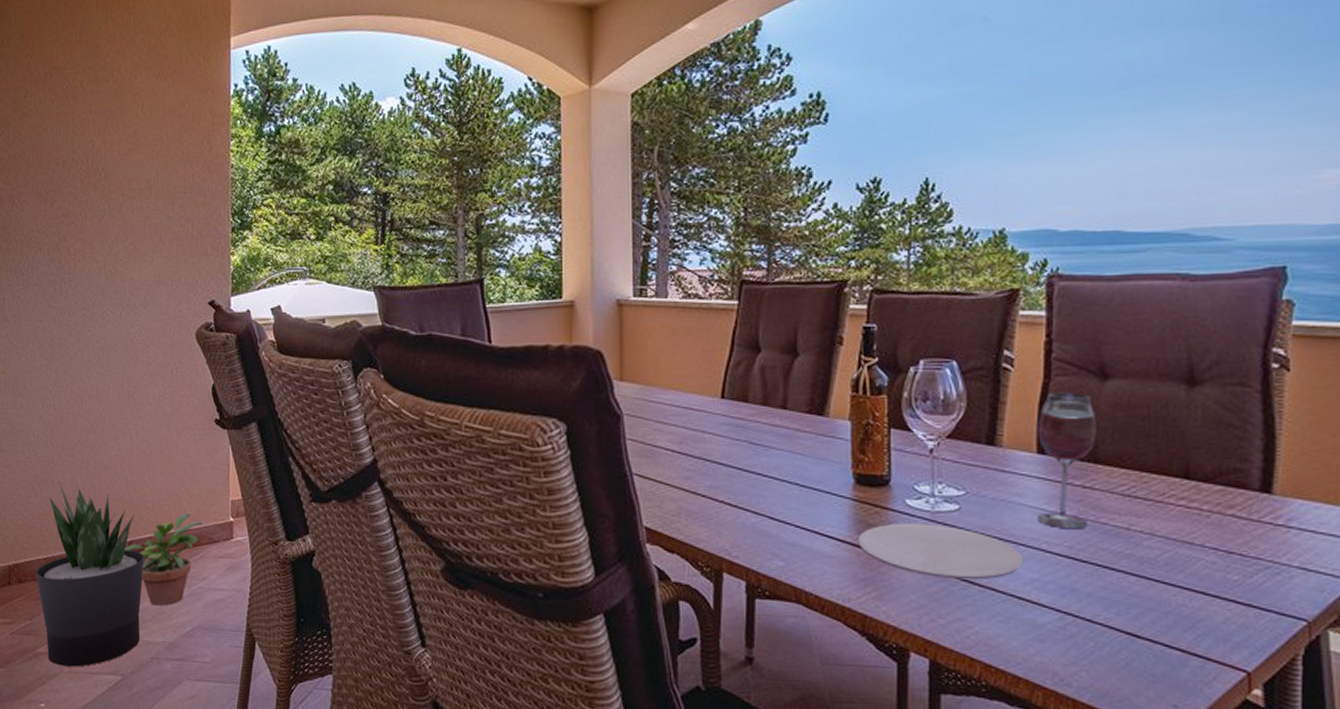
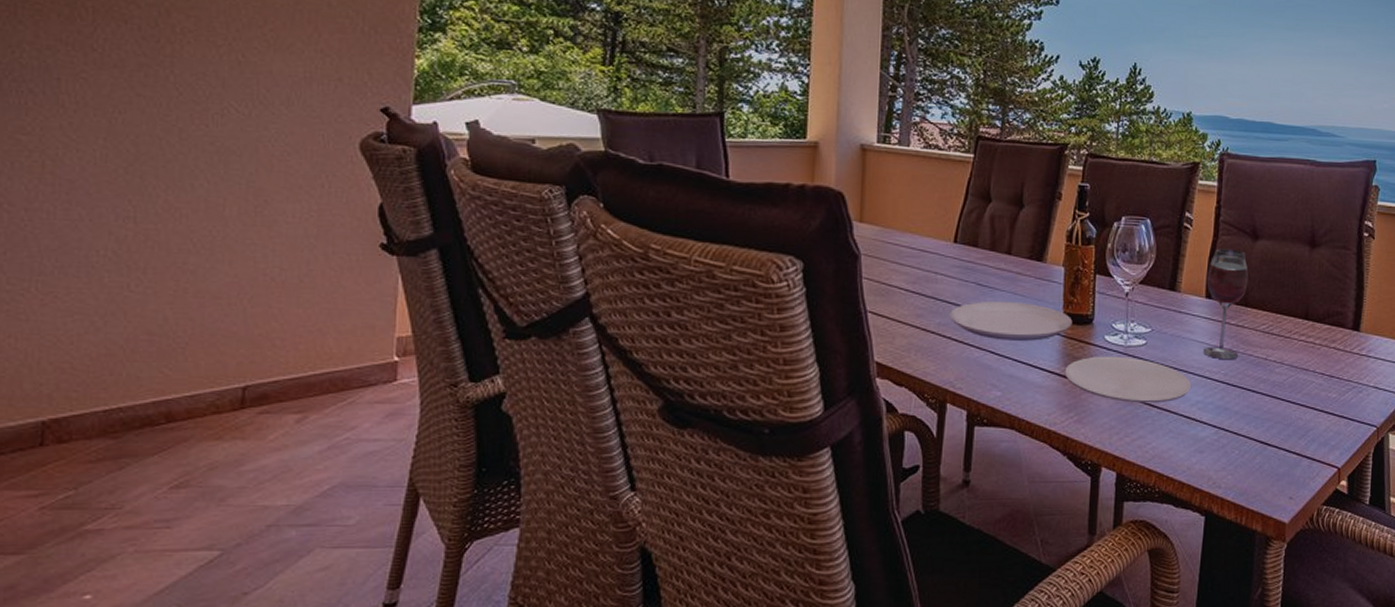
planter: present [35,482,145,667] -> none [87,314,267,545]
potted plant: present [124,513,202,606] -> none [235,352,354,463]
plate: none [721,460,864,505] -> present [950,301,1073,341]

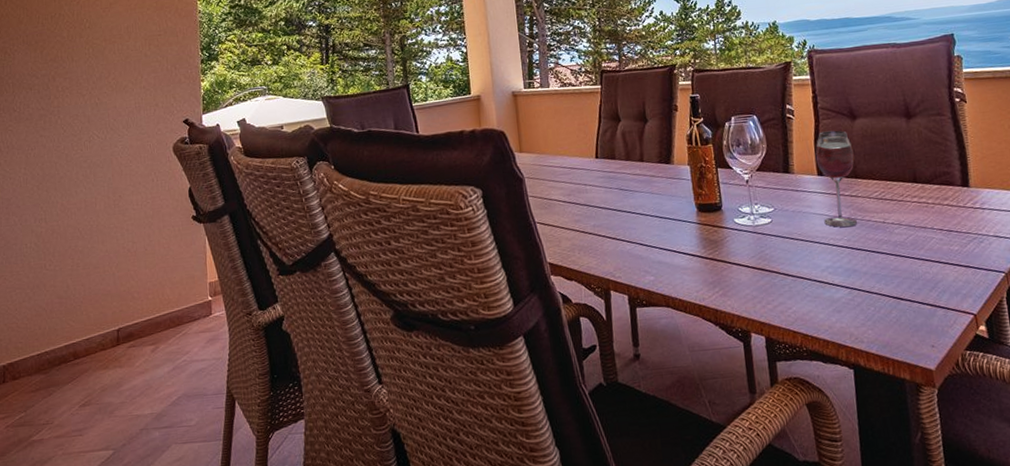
plate: present [950,301,1073,341] -> none [601,199,705,233]
plate: present [1064,356,1192,403] -> none [704,235,820,274]

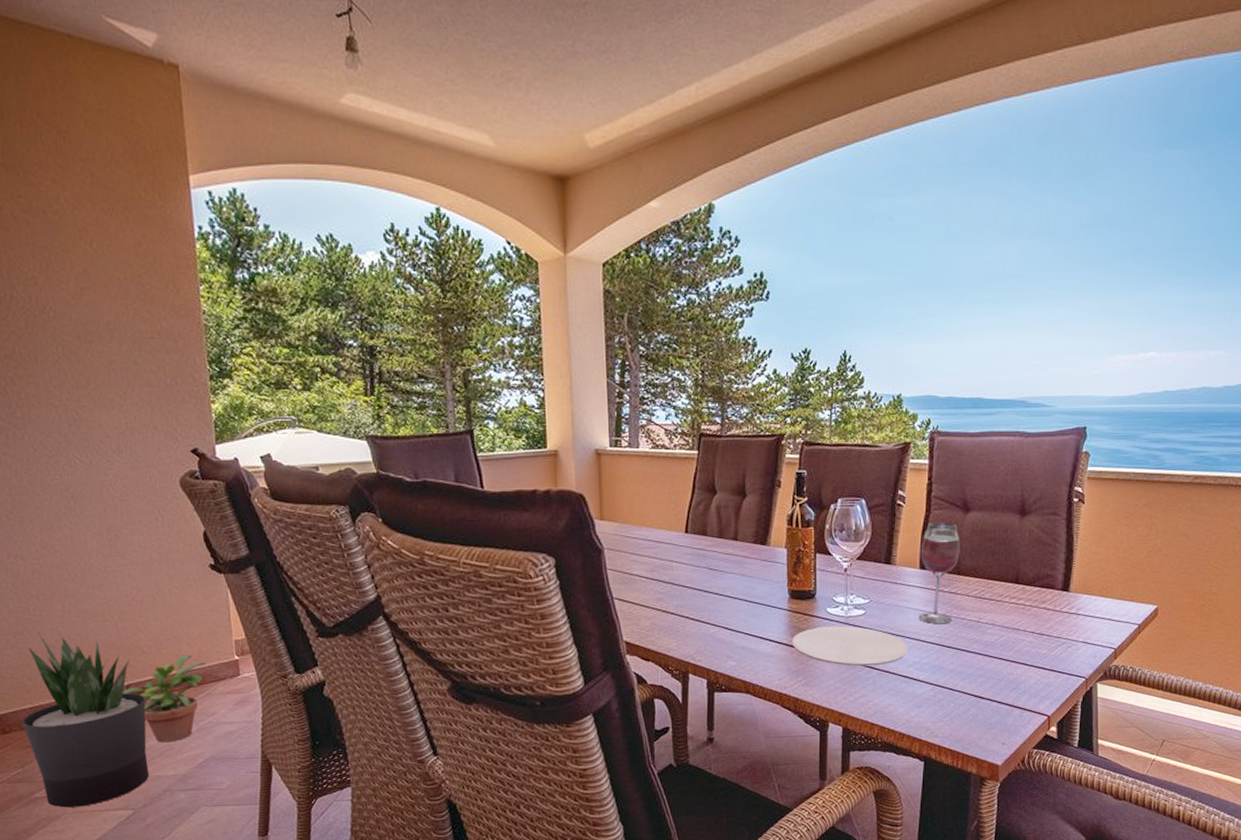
planter: none [29,285,133,450] -> present [21,632,149,808]
potted plant: none [113,298,184,383] -> present [122,655,206,743]
plate: none [704,235,820,274] -> present [792,626,909,667]

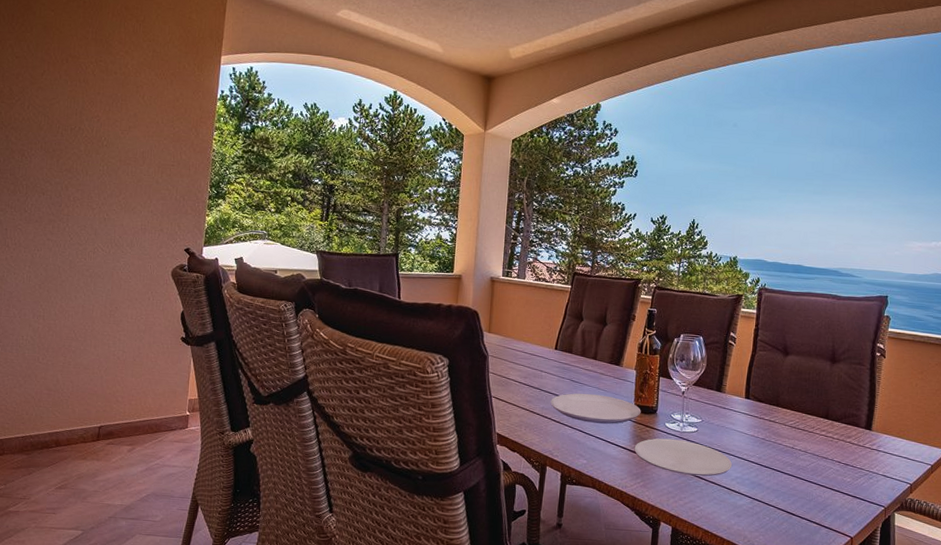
planter: present [21,632,149,808] -> none [13,377,112,523]
potted plant: present [122,655,206,743] -> none [95,407,163,477]
plate: none [686,582,797,617] -> present [550,393,641,424]
wineglass: present [918,522,962,624] -> none [742,361,781,447]

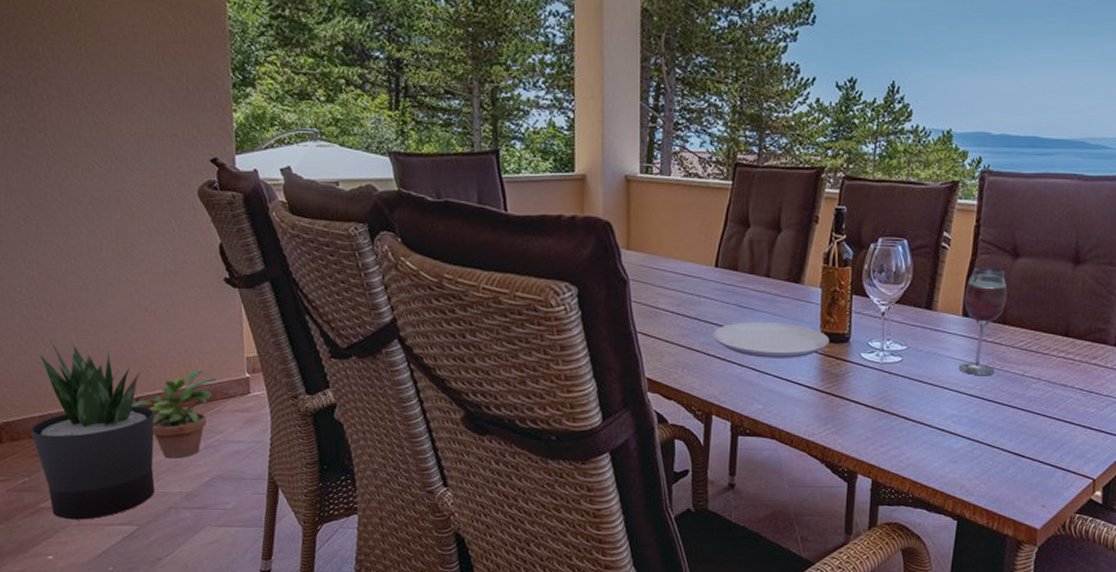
planter: none [13,377,112,523] -> present [30,339,155,520]
potted plant: none [95,407,163,477] -> present [131,370,216,459]
plate: present [634,438,733,477] -> none [822,372,947,417]
wineglass: none [742,361,781,447] -> present [959,267,1009,376]

